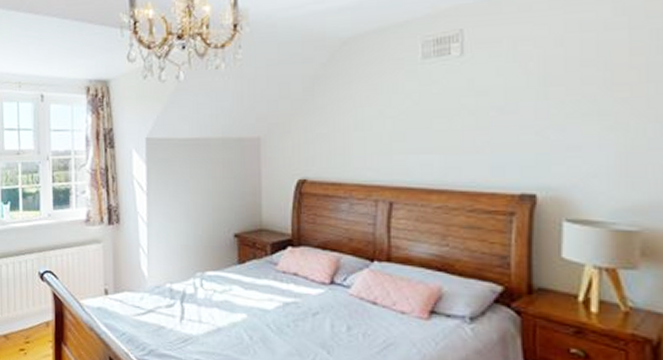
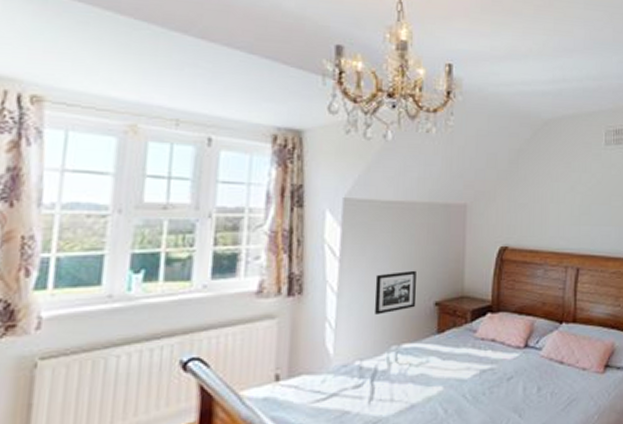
picture frame: none [178,203,217,243] -> present [374,270,416,315]

